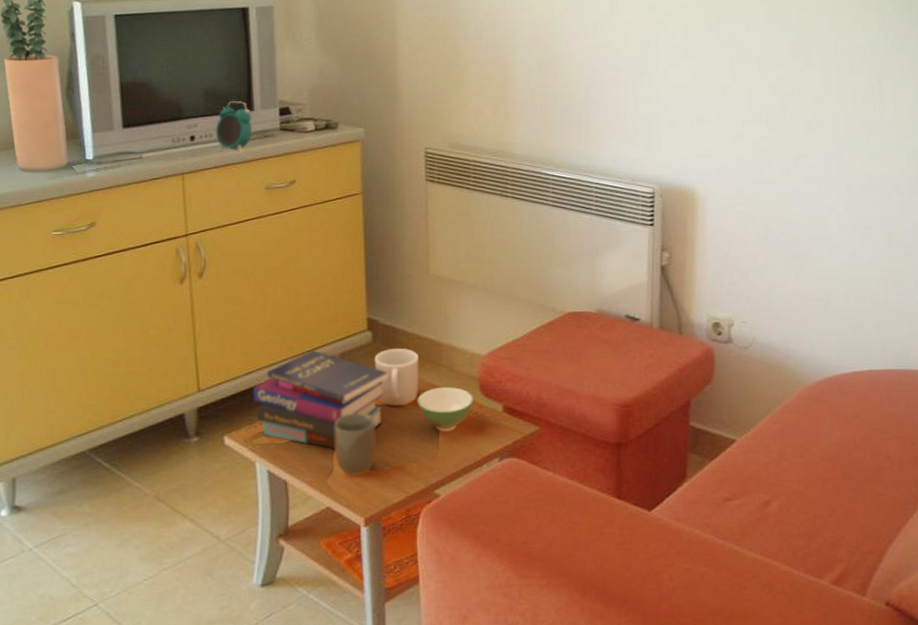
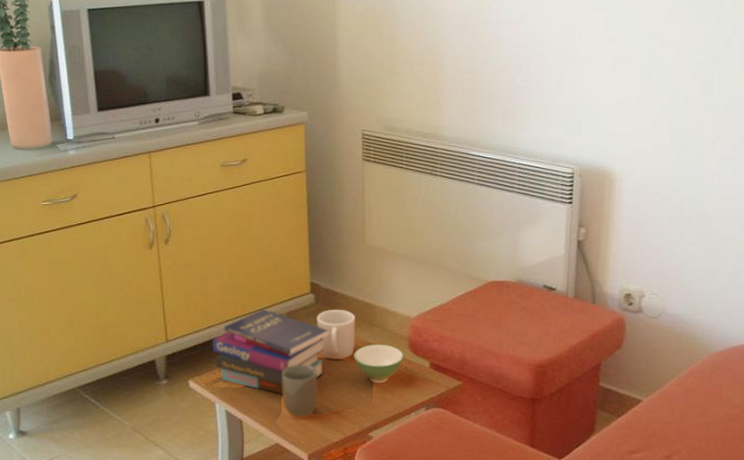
alarm clock: present [215,101,253,154] -> none [177,87,209,135]

